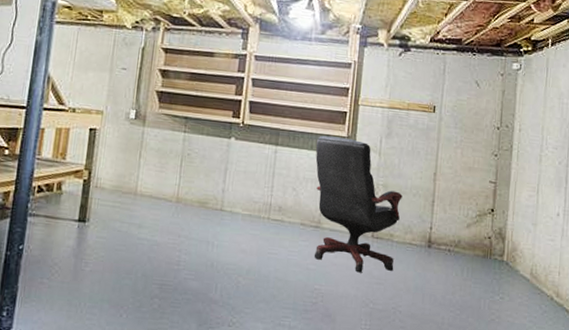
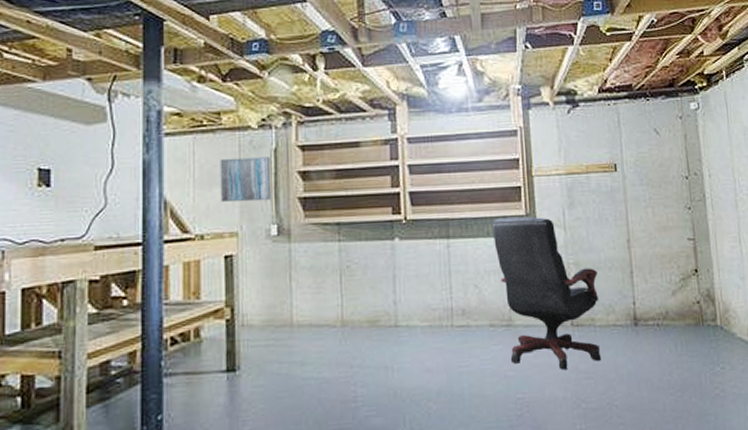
wall art: none [93,49,138,90] -> present [220,157,272,203]

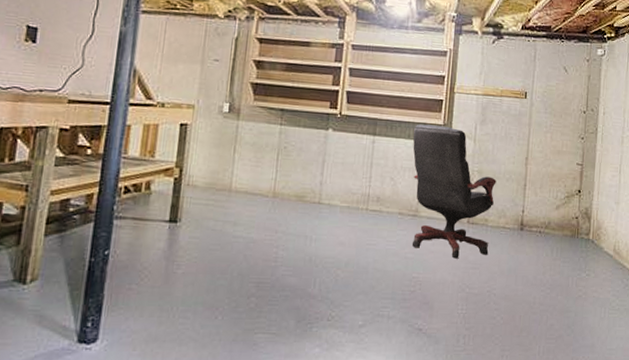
wall art: present [220,157,272,203] -> none [183,40,231,82]

